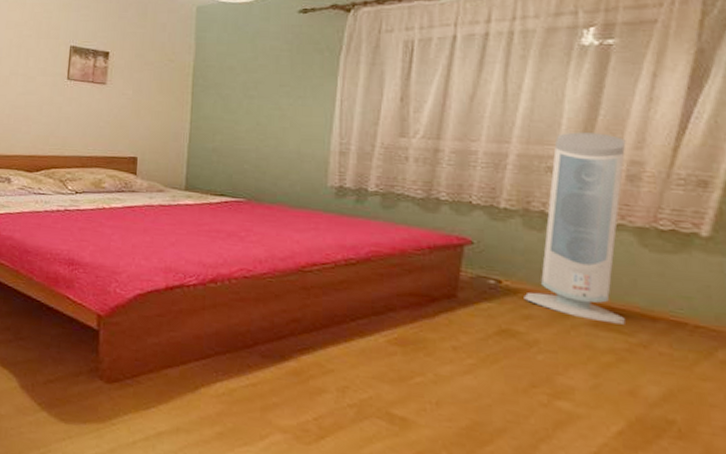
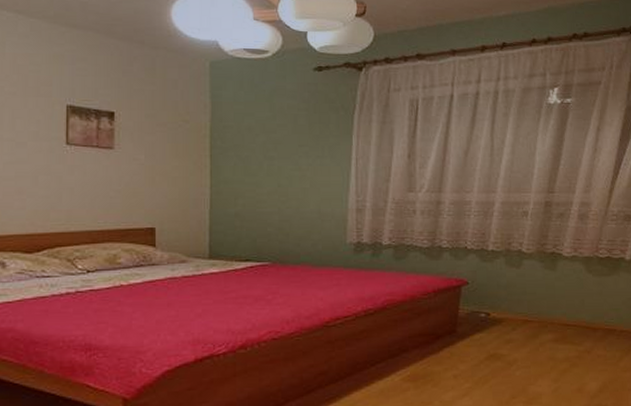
air purifier: present [524,132,626,325] -> none [506,180,579,338]

